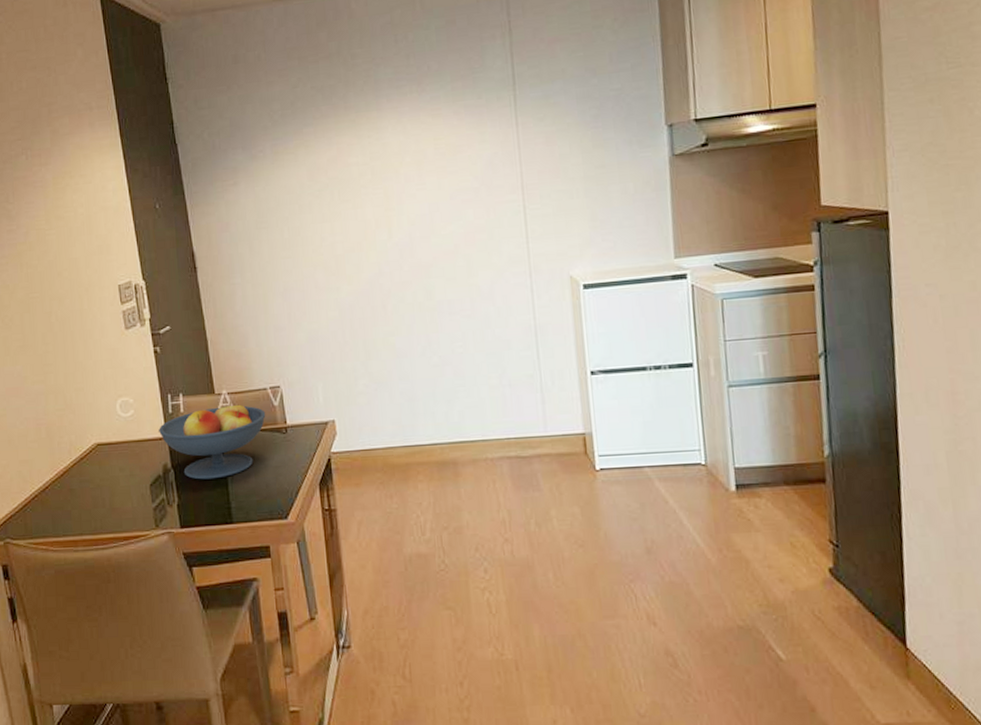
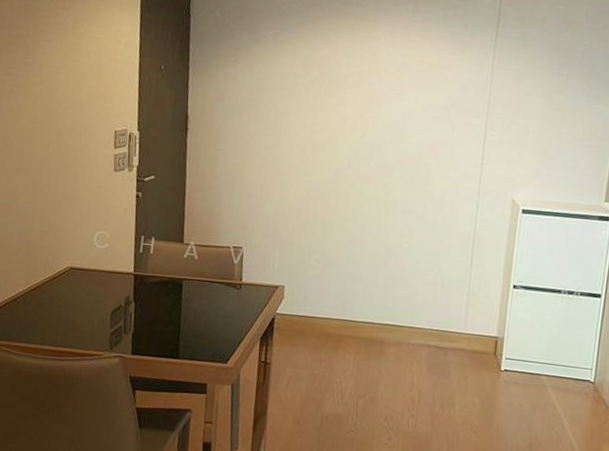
fruit bowl: present [159,401,266,480] -> none [127,252,225,318]

